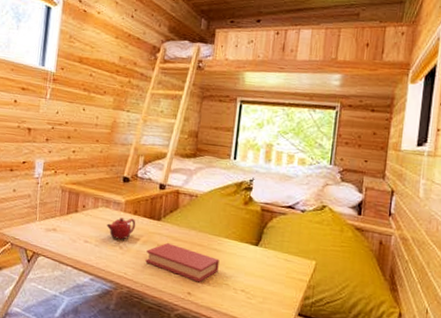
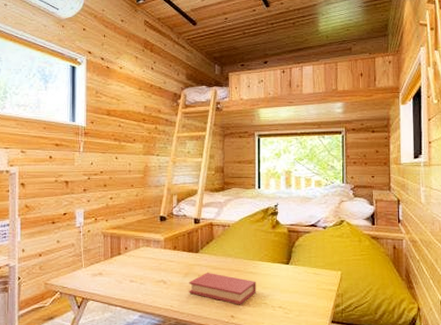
teapot: present [106,217,136,240] -> none [149,253,176,275]

